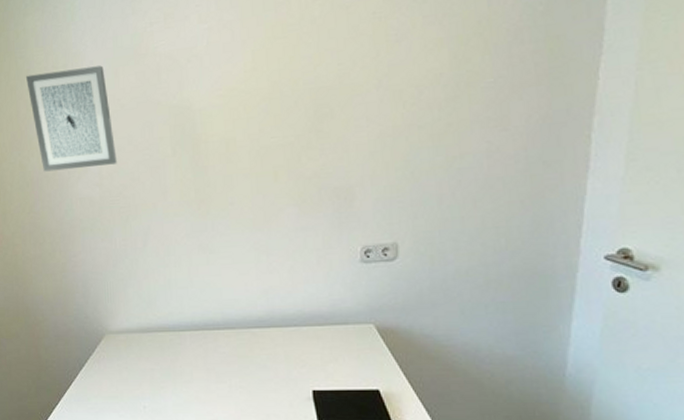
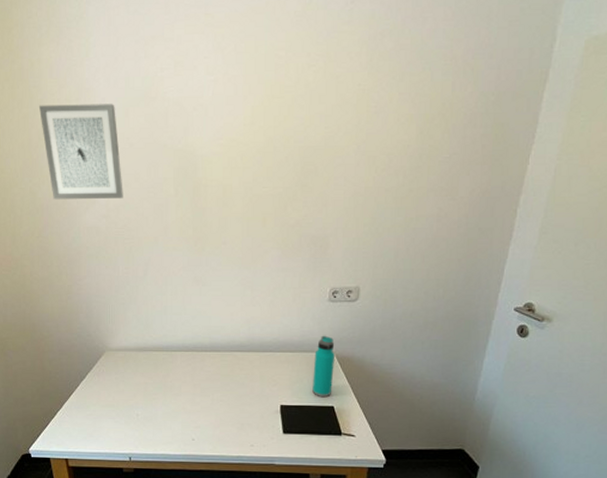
water bottle: none [349,303,376,380] -> present [312,335,335,398]

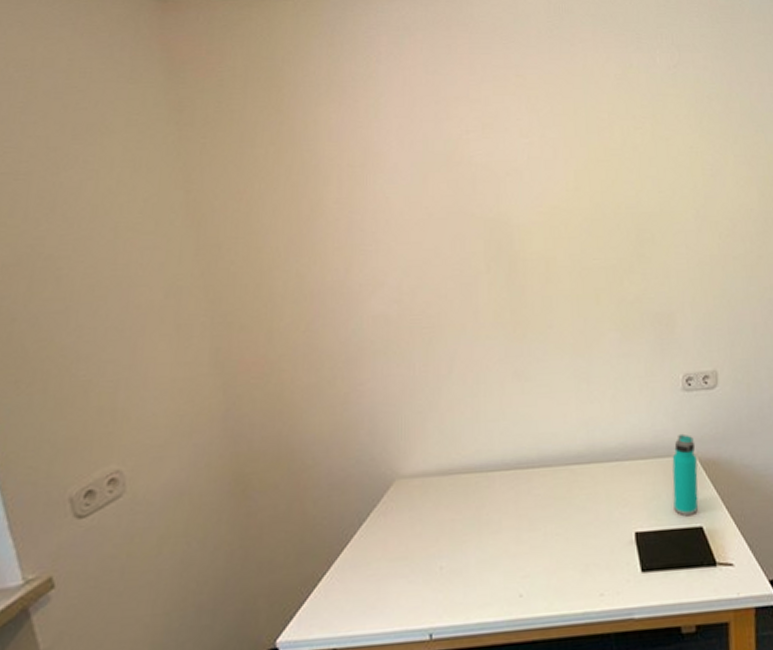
wall art: present [39,104,123,200] -> none [313,169,421,283]

